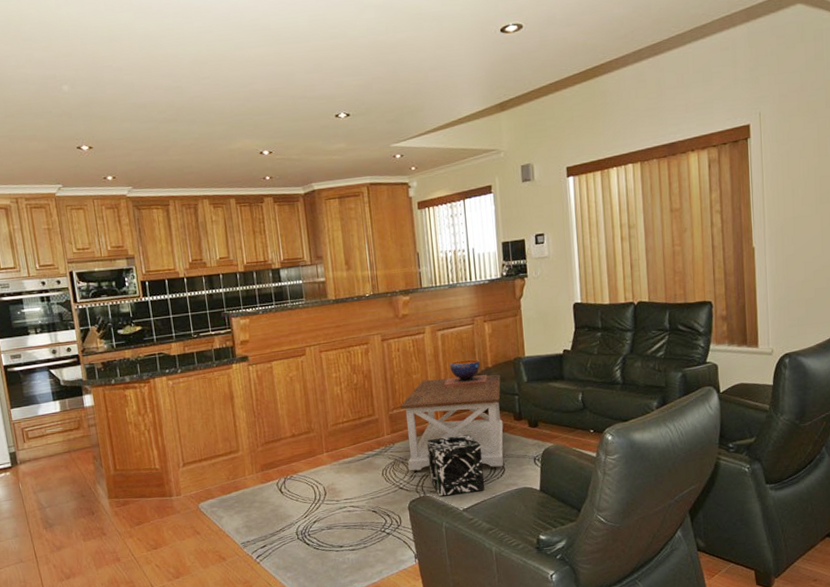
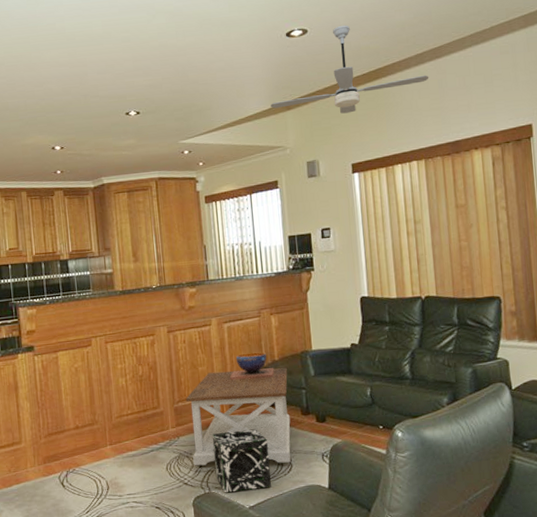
ceiling fan: none [484,19,647,115] -> present [271,25,429,114]

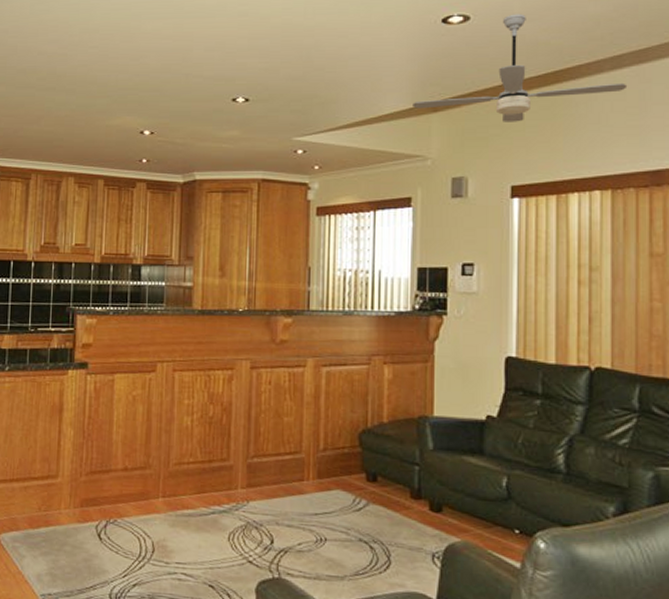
coffee table: present [185,368,291,466] -> none [263,426,397,558]
storage box: present [212,429,271,493] -> none [289,504,363,585]
decorative bowl: present [229,352,275,381] -> none [321,408,381,443]

